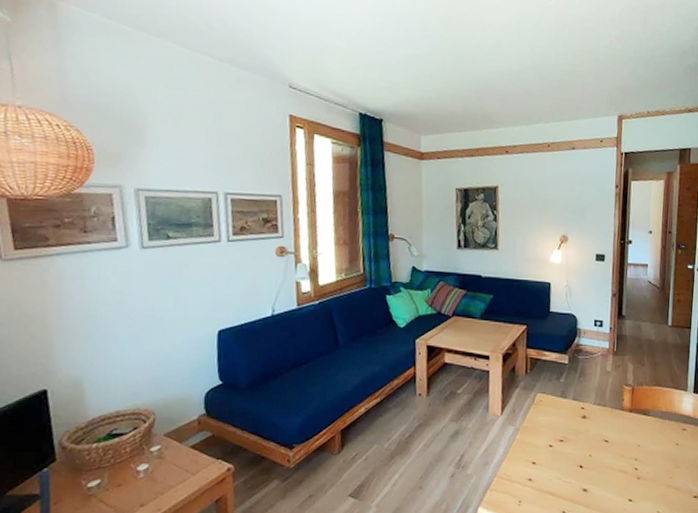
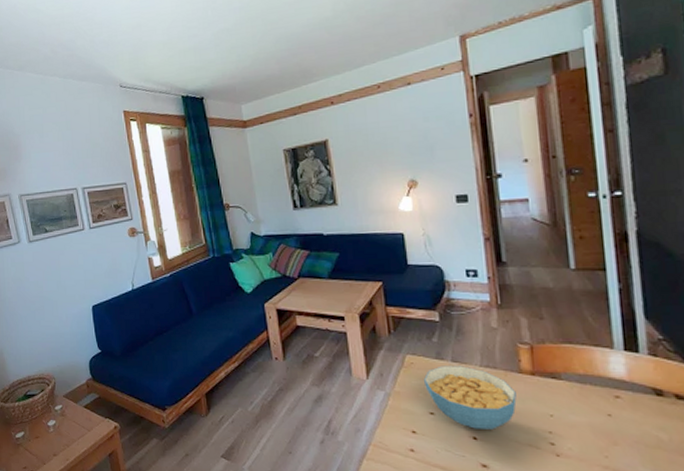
cereal bowl: none [548,403,617,459] -> present [424,365,517,430]

